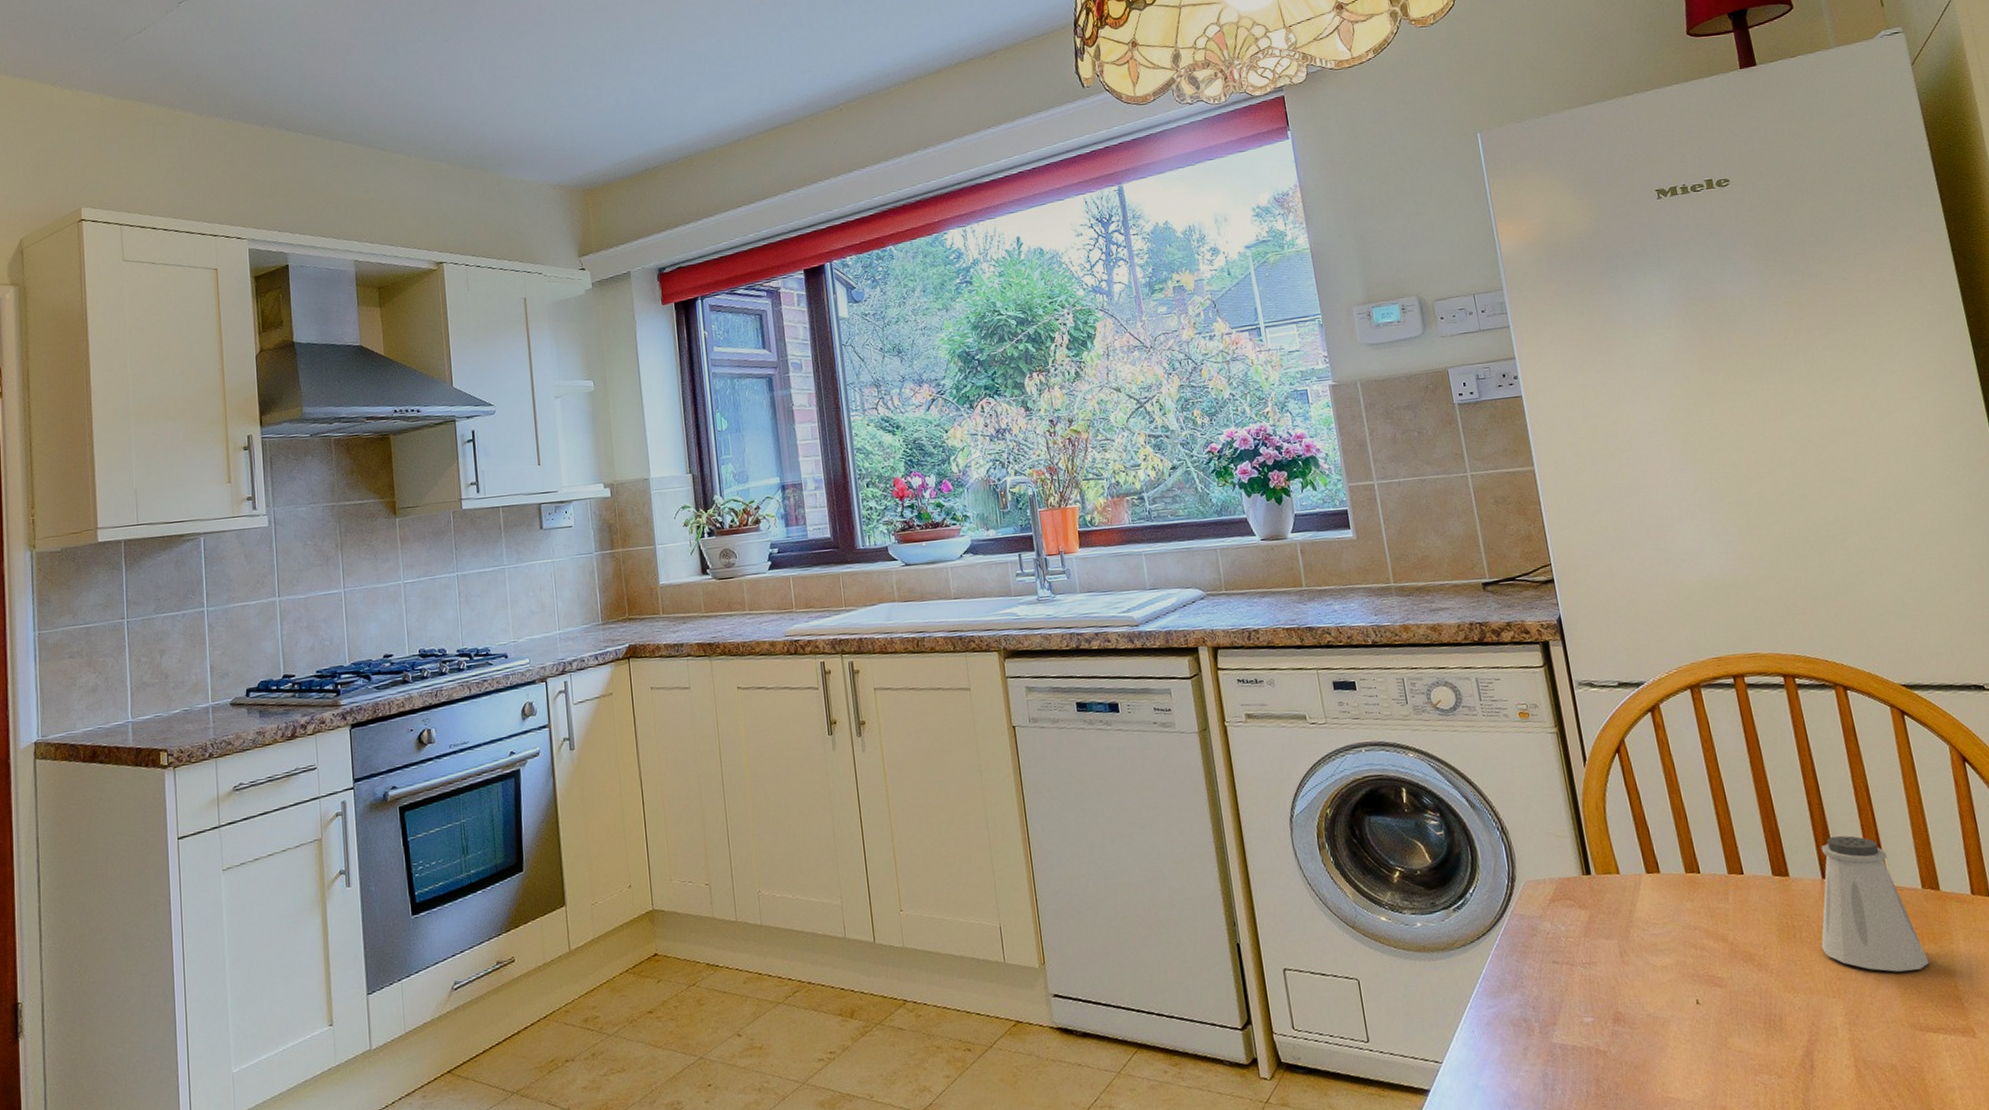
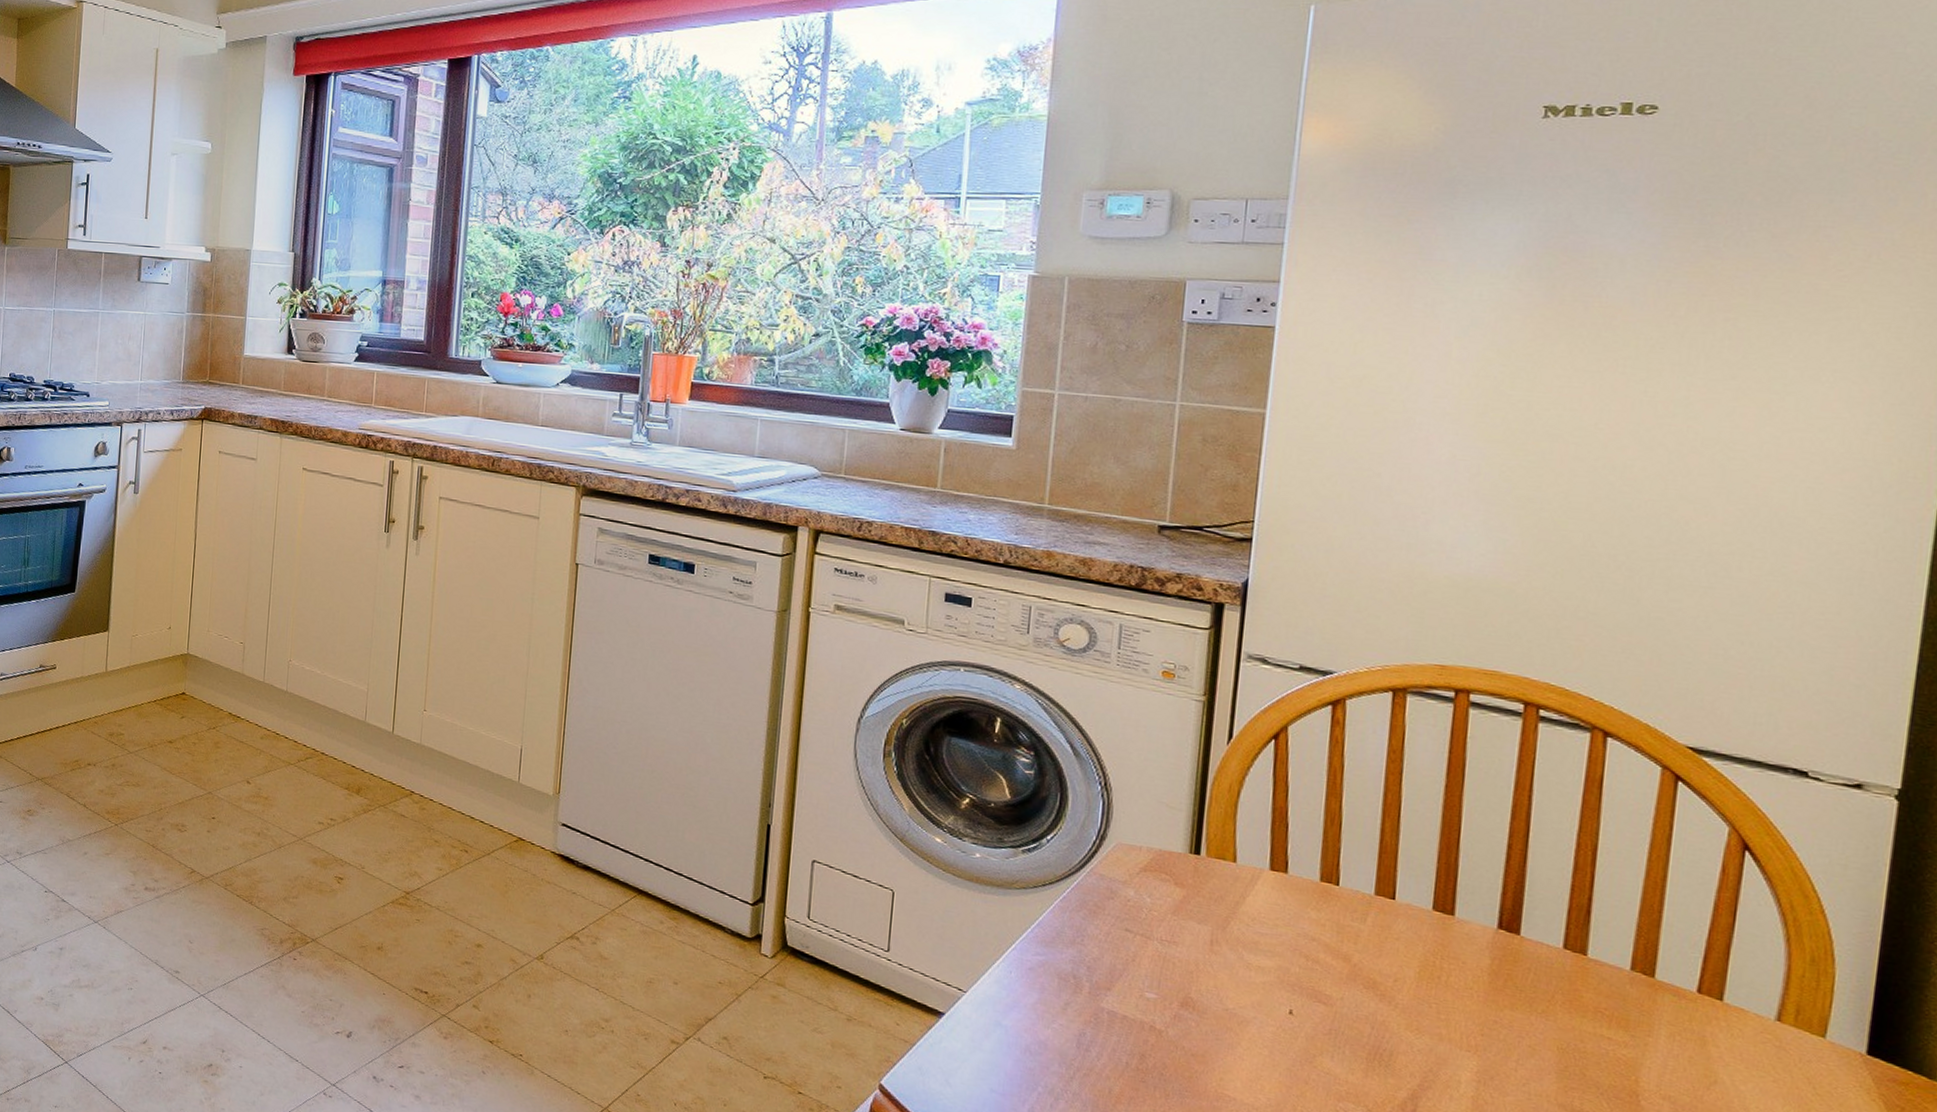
saltshaker: present [1821,835,1930,972] -> none [1470,888,1610,1052]

